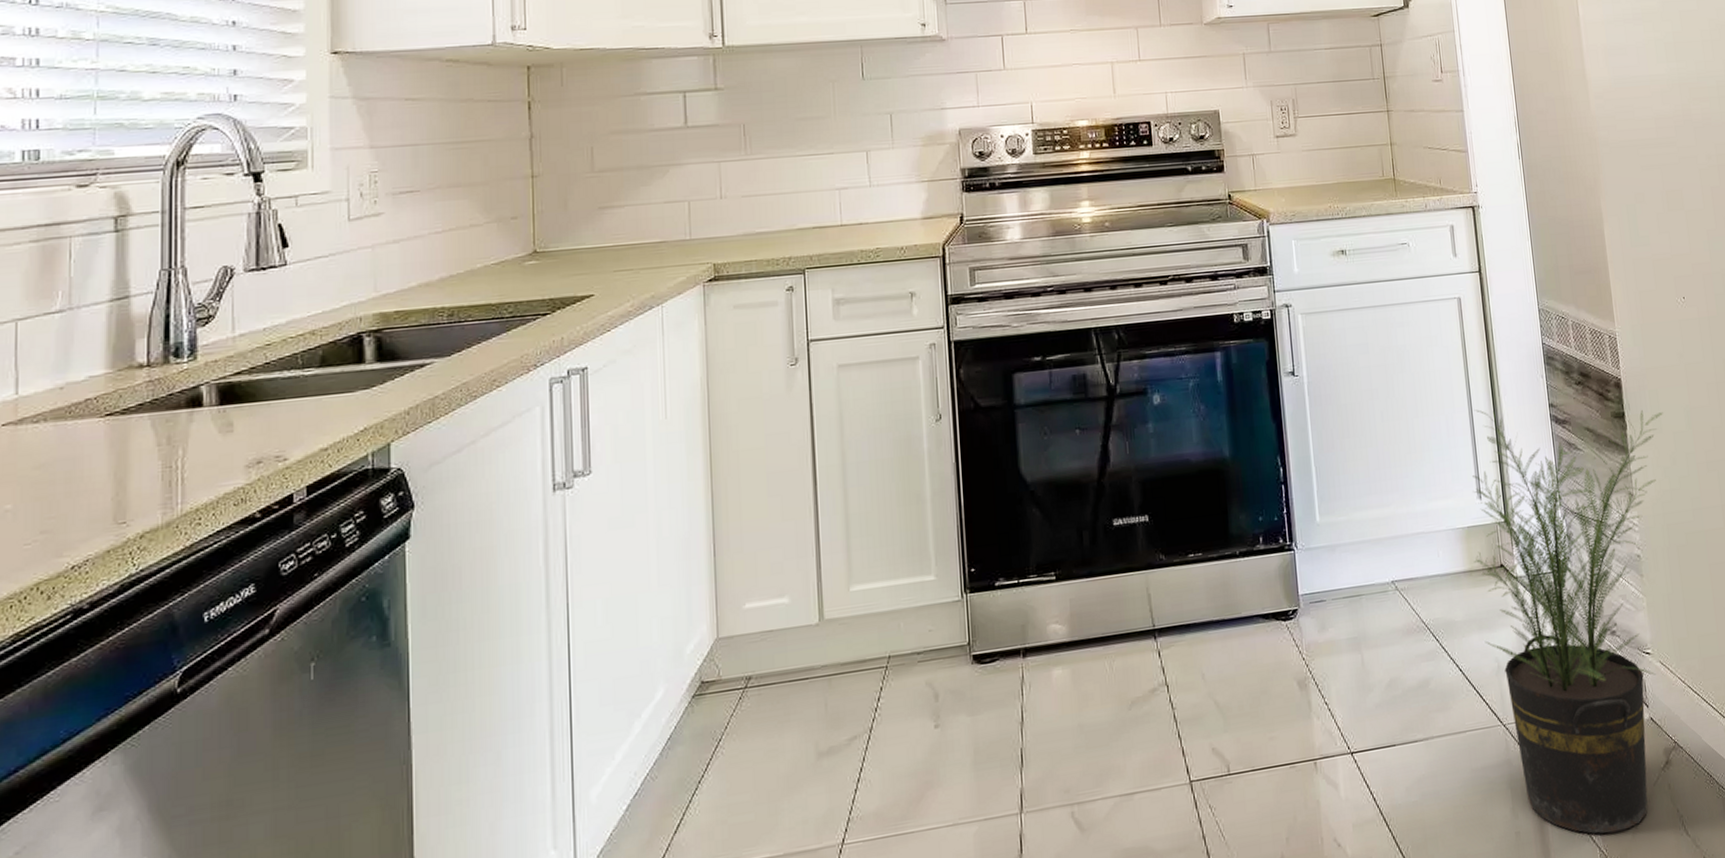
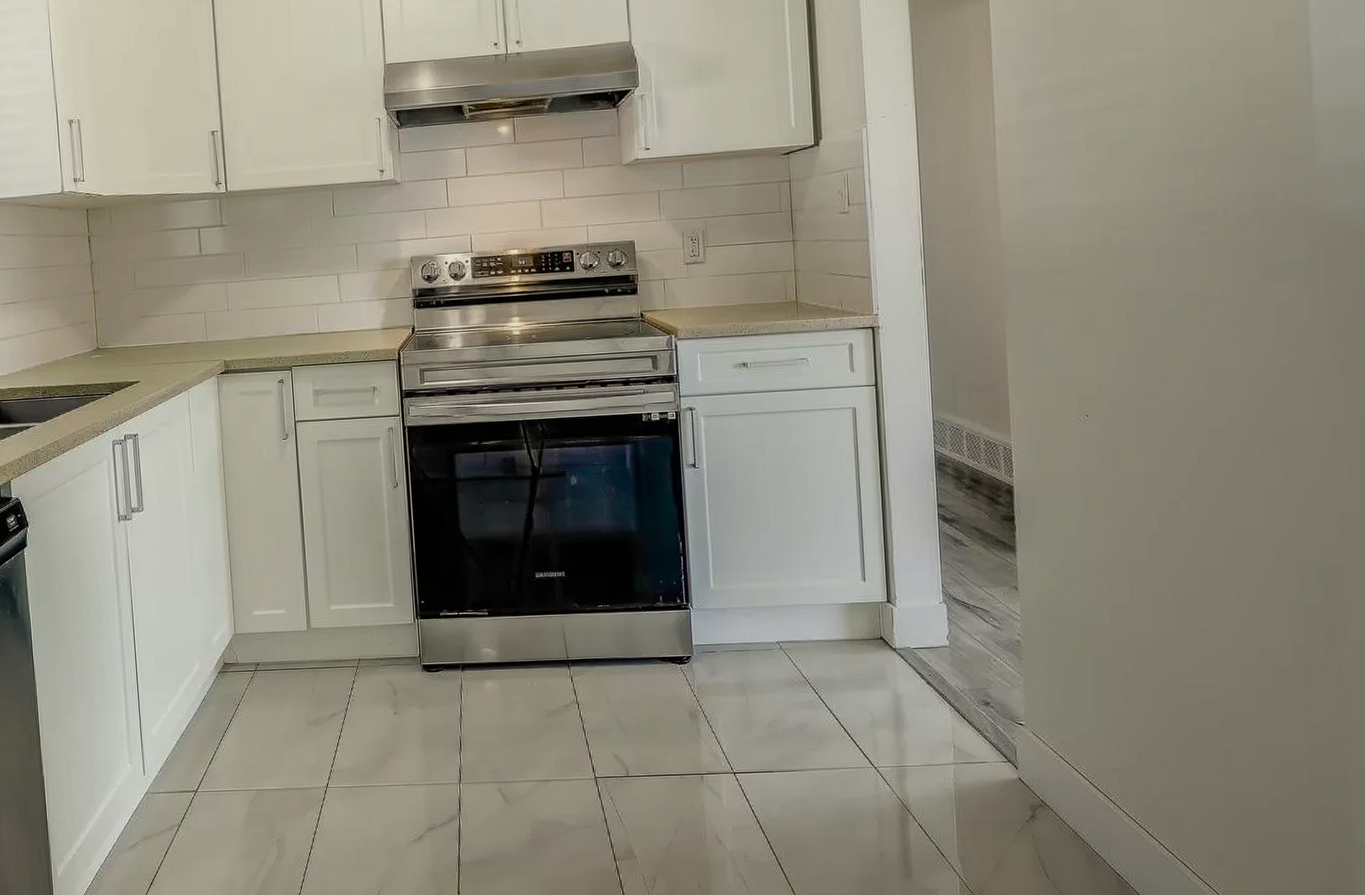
potted plant: present [1472,409,1663,834] -> none [854,505,1055,866]

